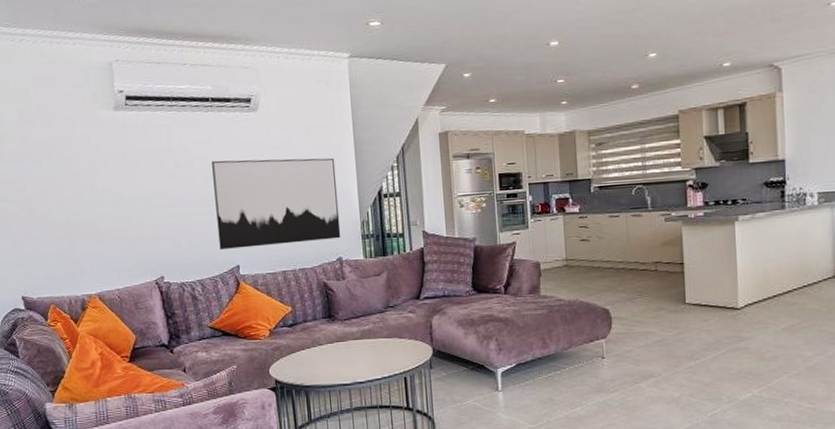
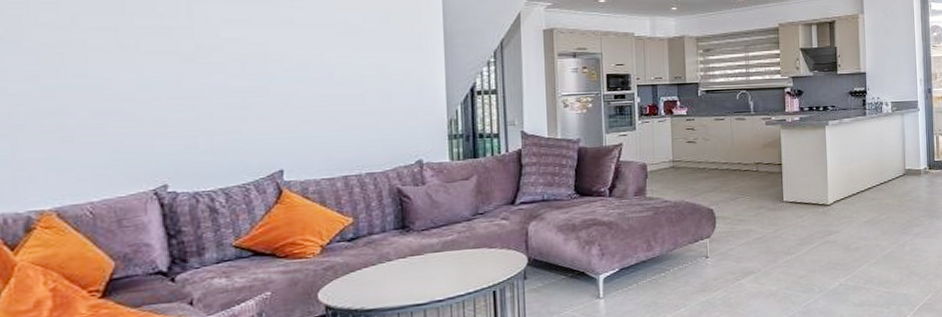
wall art: present [212,158,341,251] -> none [251,44,423,152]

